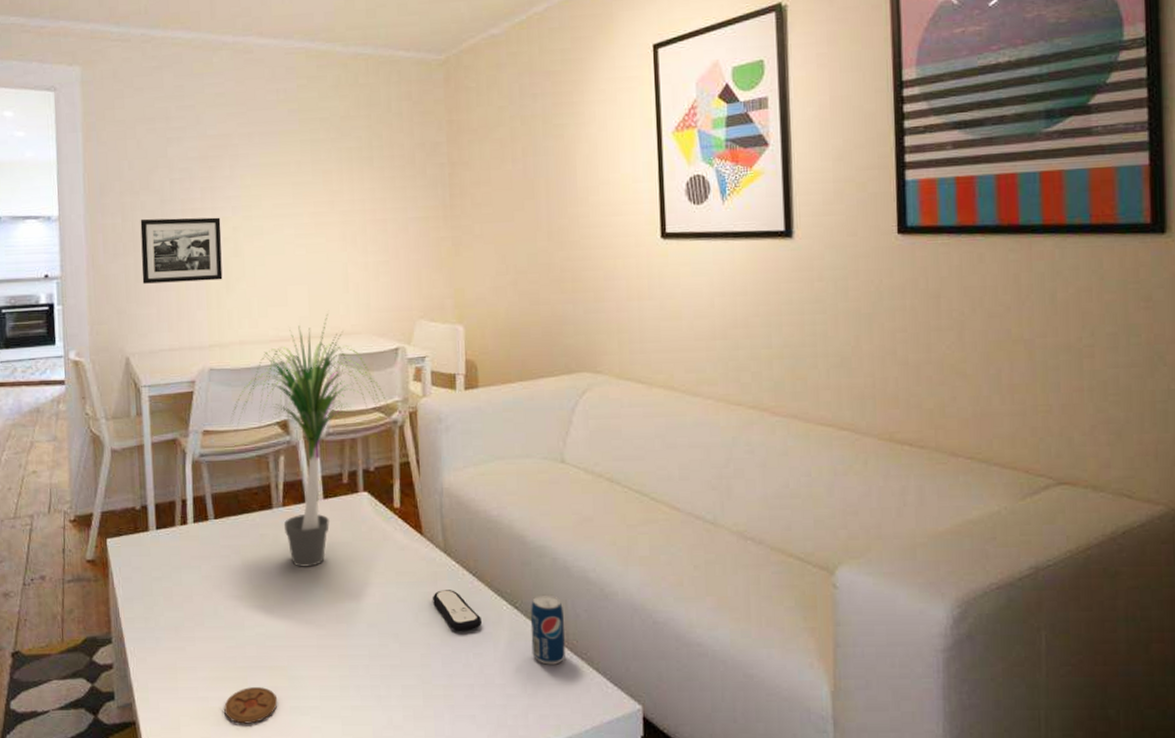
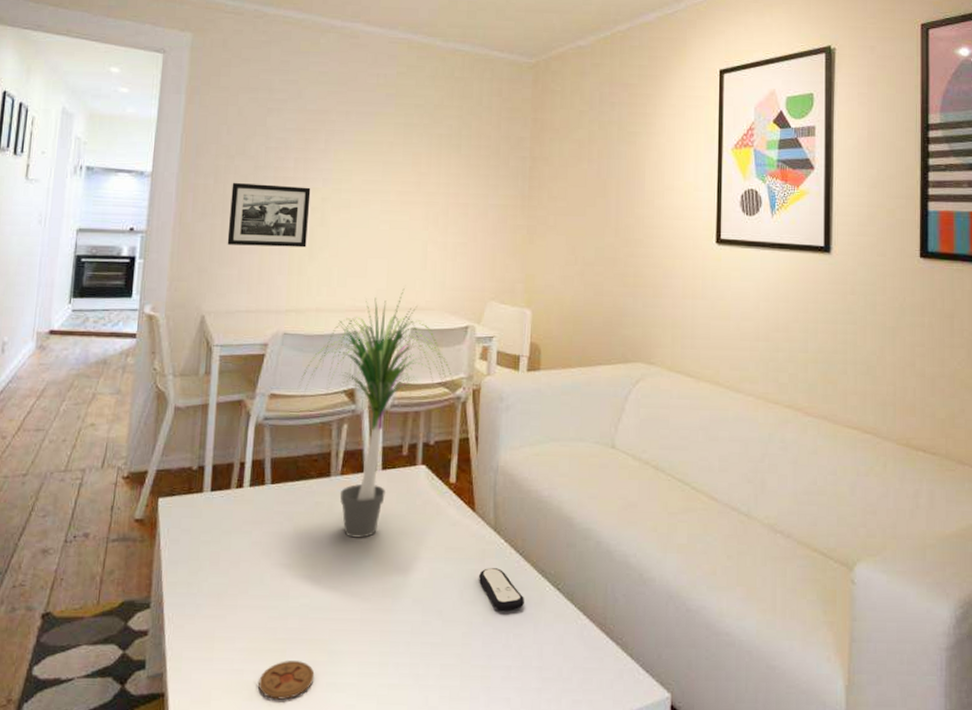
beverage can: present [530,594,565,665] -> none [570,577,603,649]

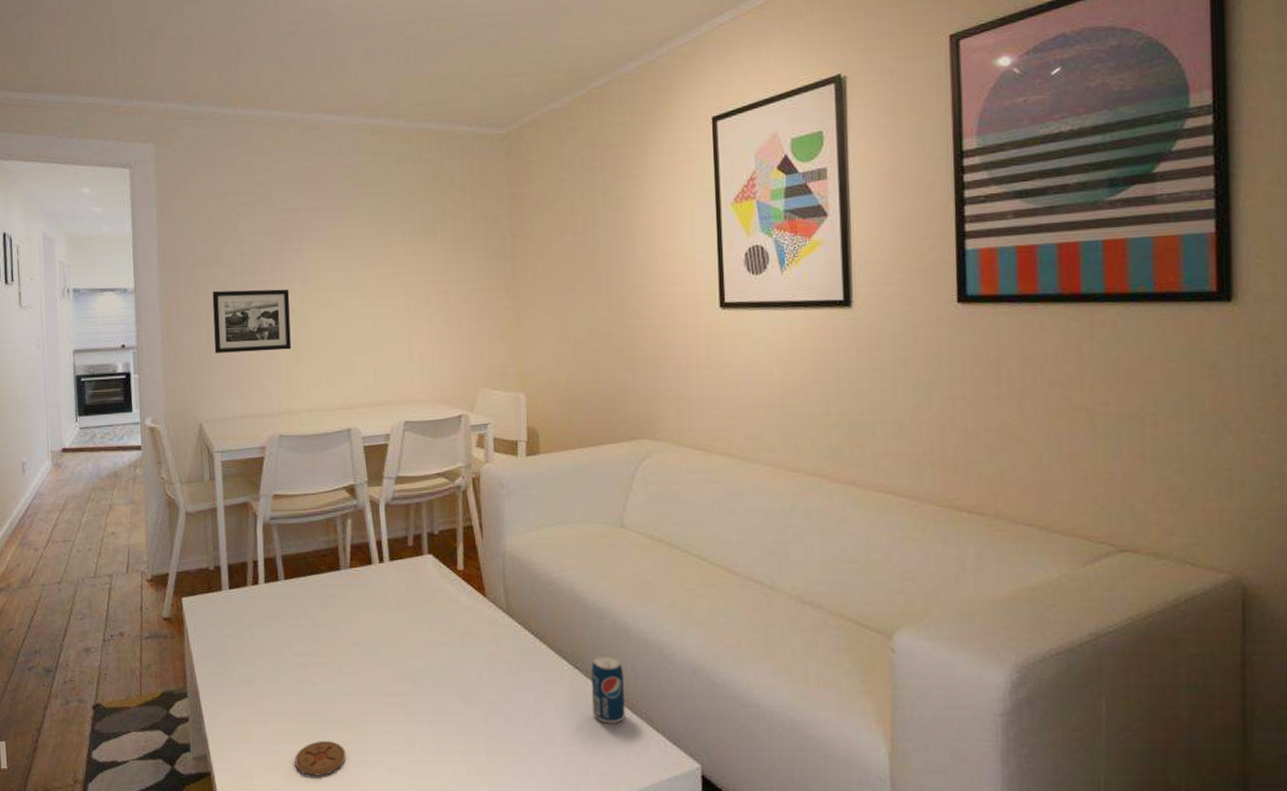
potted plant: present [299,288,455,538] -> none [299,382,454,626]
remote control: present [478,568,525,612] -> none [494,650,544,691]
beverage can: none [570,577,603,649] -> present [590,655,625,723]

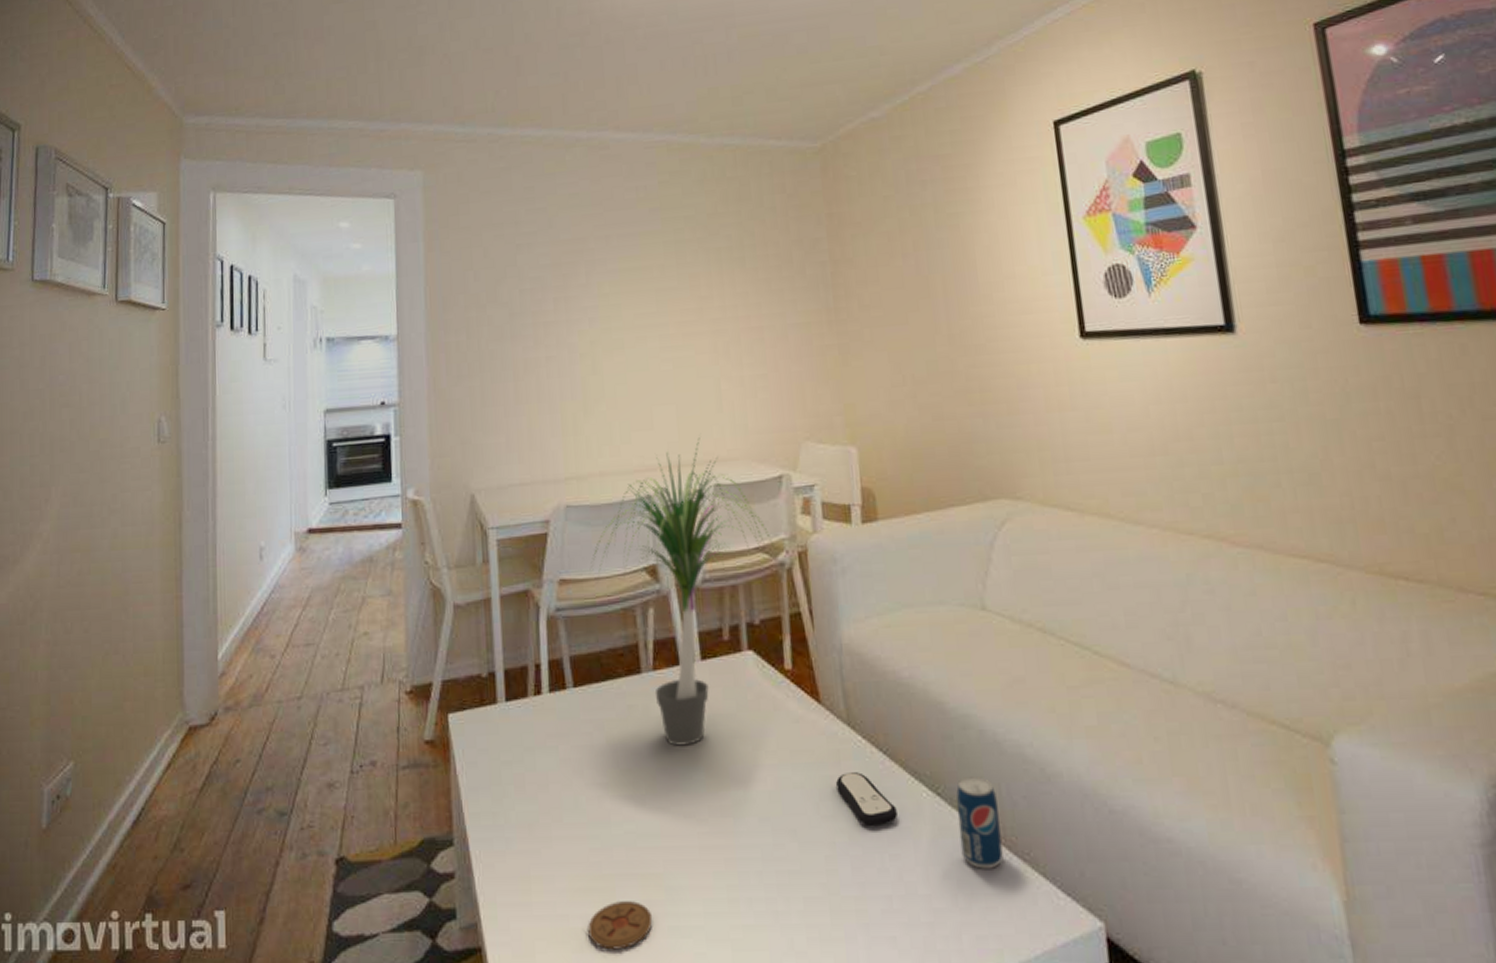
picture frame: present [212,289,292,353] -> none [487,330,580,409]
potted plant: none [299,382,454,626] -> present [590,437,776,746]
remote control: none [494,650,544,691] -> present [835,772,899,827]

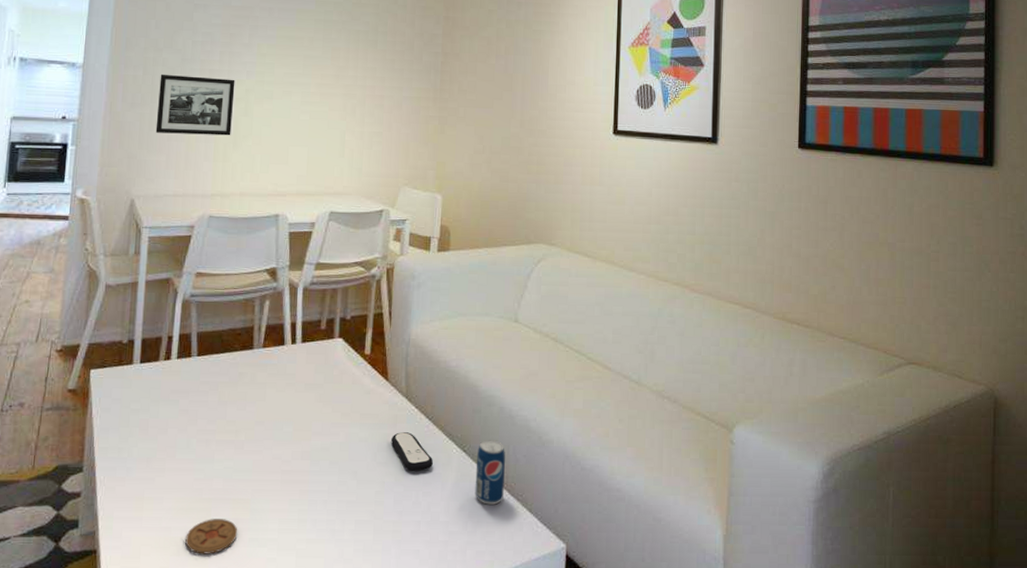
picture frame: none [487,330,580,409] -> present [155,74,235,136]
potted plant: present [590,437,776,746] -> none [223,174,371,406]

